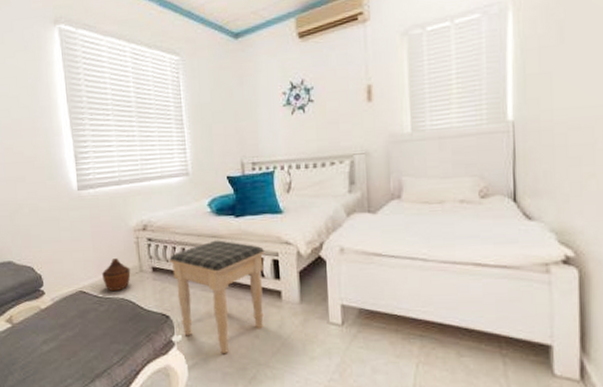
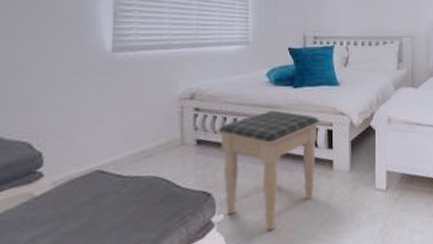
woven basket: present [102,258,131,292] -> none [131,130,169,170]

